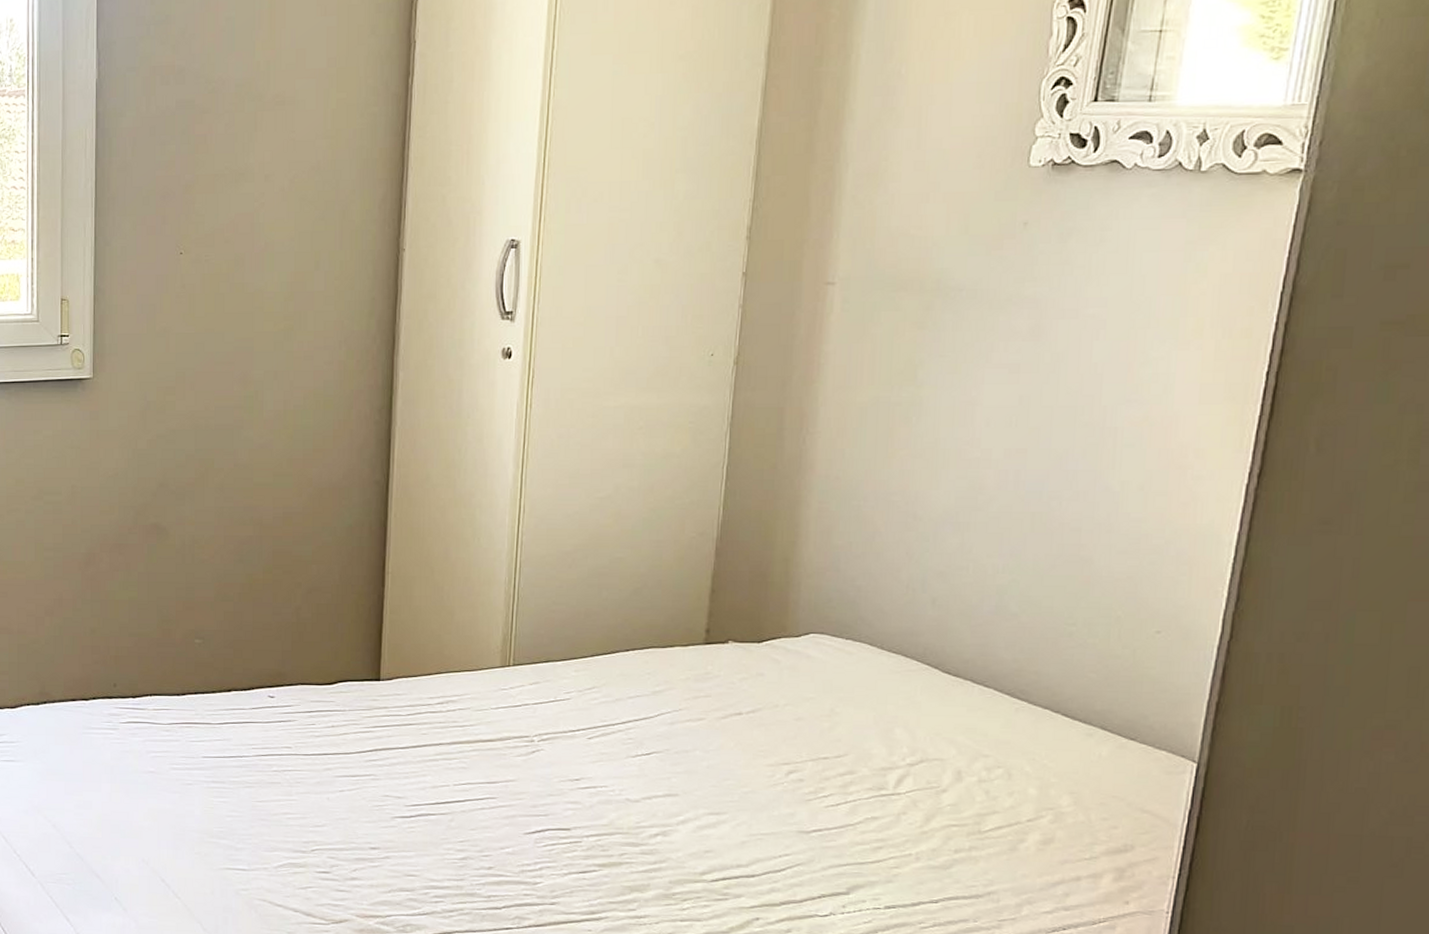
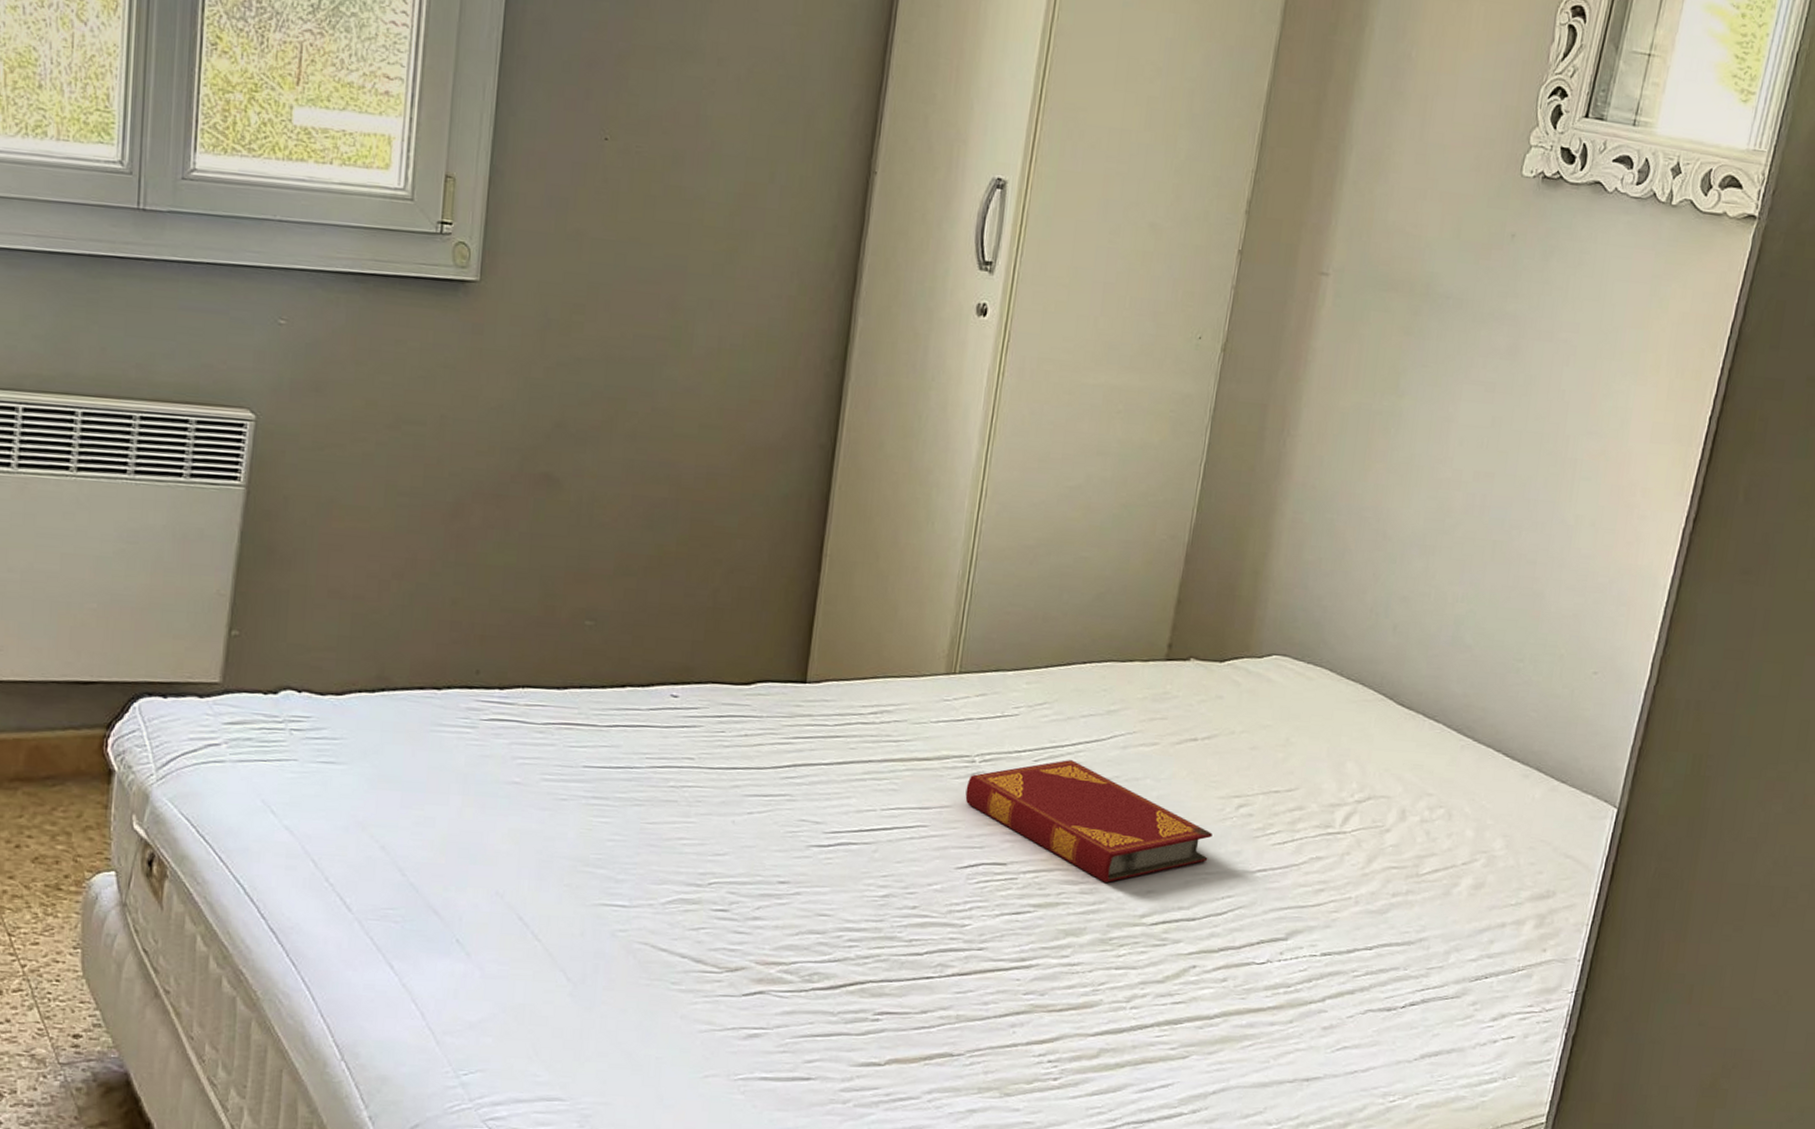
hardback book: none [528,736,765,844] -> present [965,760,1213,883]

